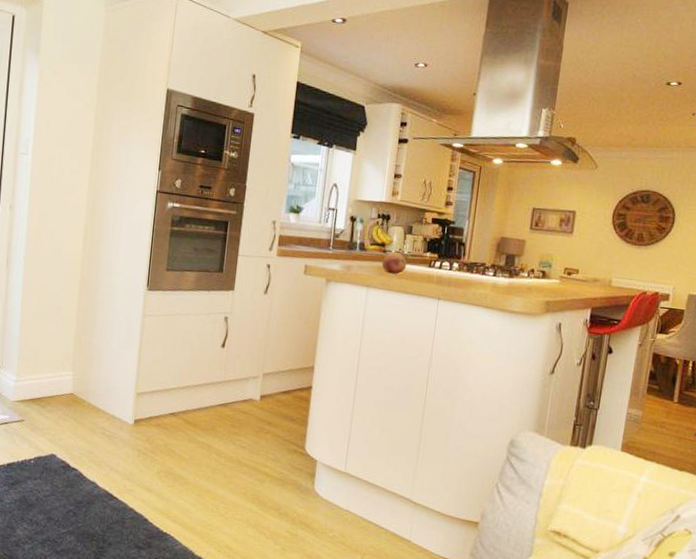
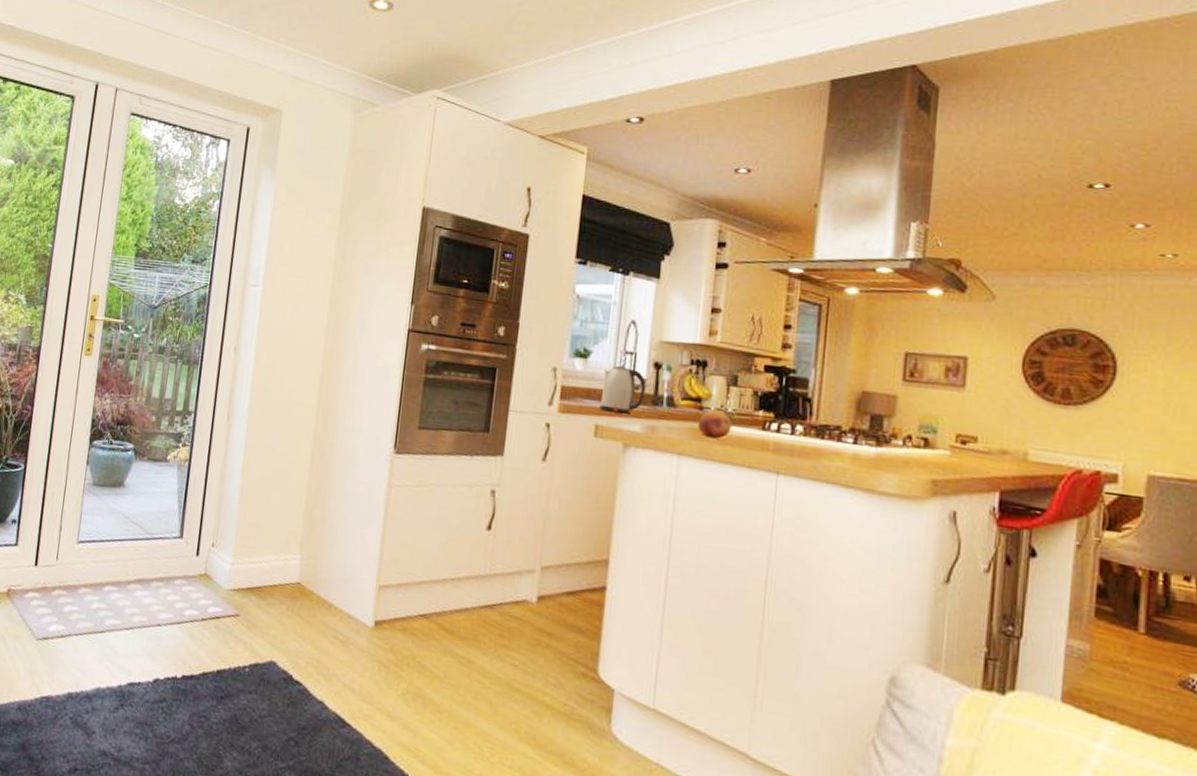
kettle: none [308,219,344,256] -> present [599,365,647,414]

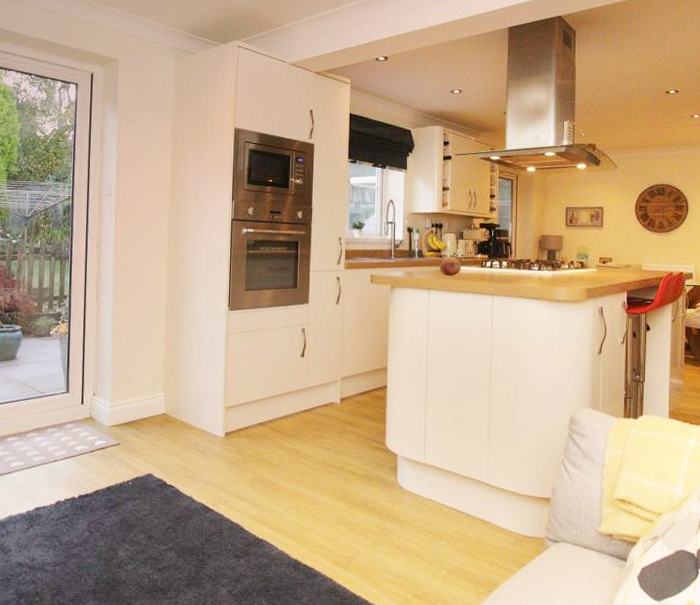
kettle: present [599,365,647,414] -> none [373,232,403,265]

